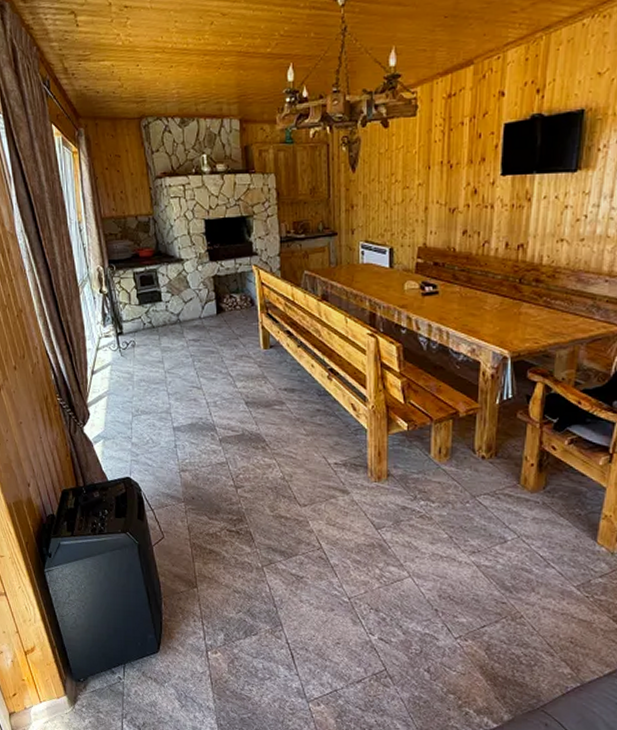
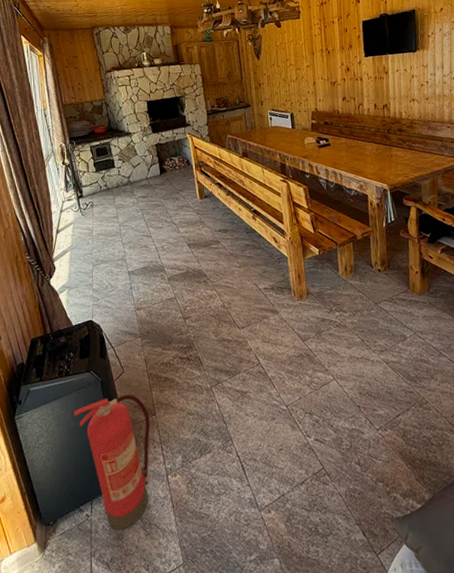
fire extinguisher: none [107,562,191,698] -> present [73,394,150,530]

